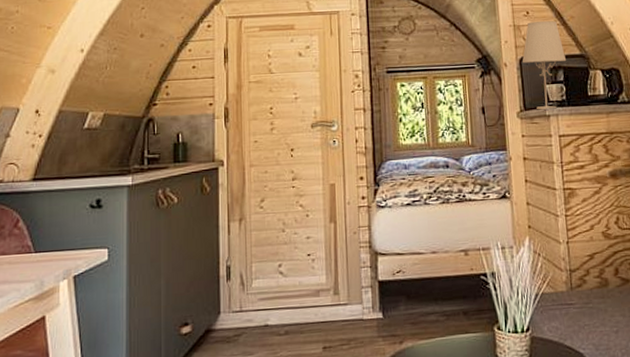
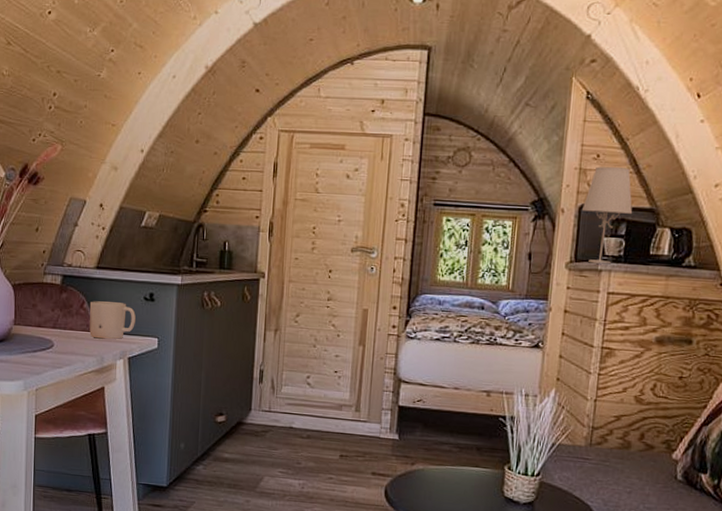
mug: none [25,214,81,260] -> present [89,301,136,340]

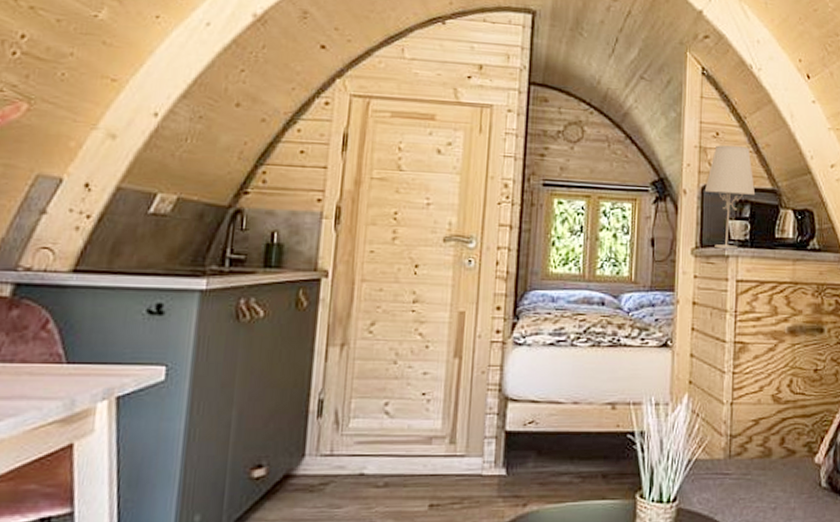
mug: present [89,301,136,340] -> none [54,318,133,373]

